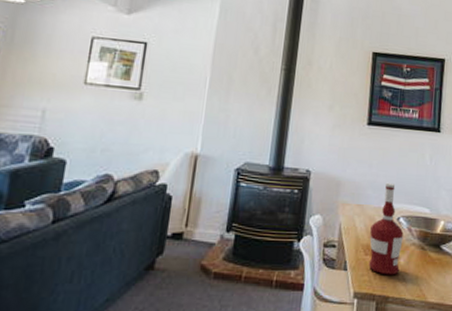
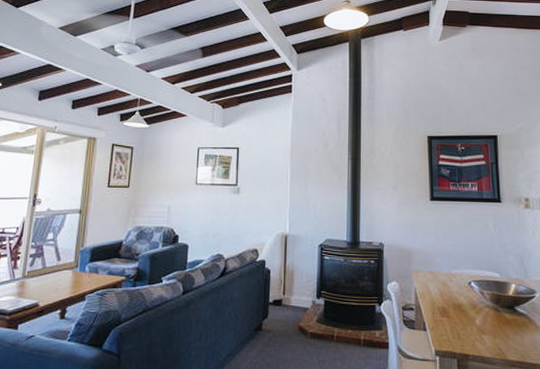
alcohol: present [368,182,404,275] -> none [444,250,477,335]

